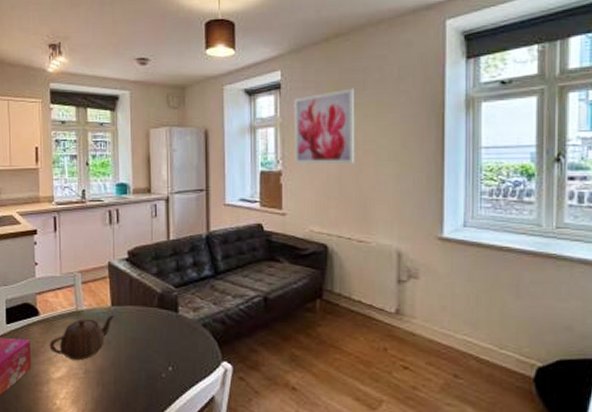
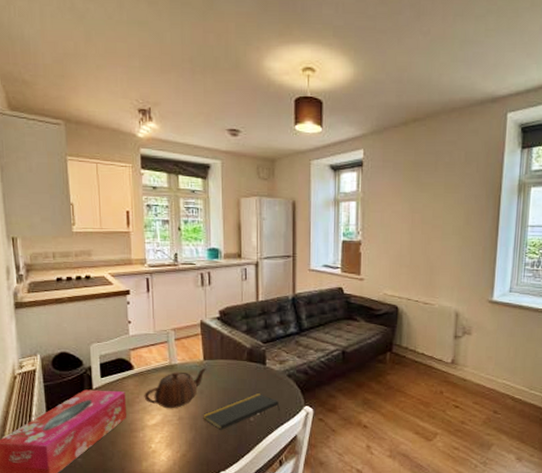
notepad: none [110,345,194,387] -> present [203,393,280,430]
wall art: present [294,88,354,164] -> none [372,169,427,236]

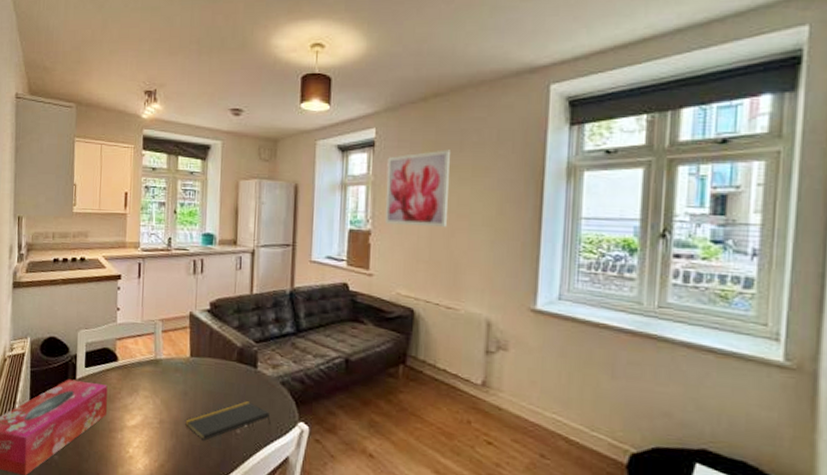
teapot: present [144,367,207,409] -> none [126,365,193,410]
wall art: none [372,169,427,236] -> present [384,149,450,227]

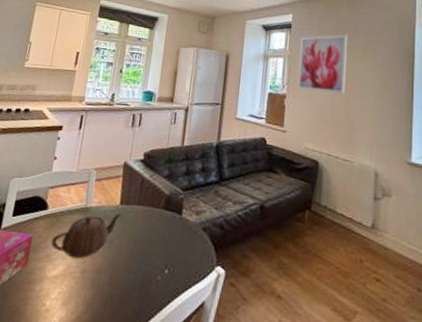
teapot: none [126,365,193,410] -> present [51,213,122,259]
notepad: present [185,401,271,441] -> none [107,247,190,289]

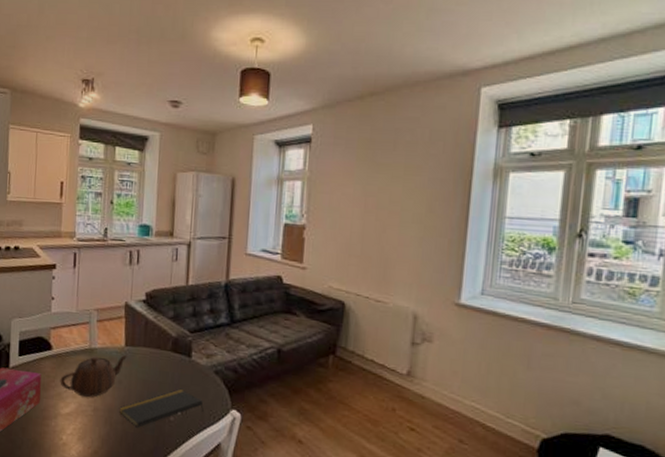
notepad: none [107,247,190,289] -> present [119,389,204,428]
wall art: present [297,34,347,94] -> none [319,148,384,223]

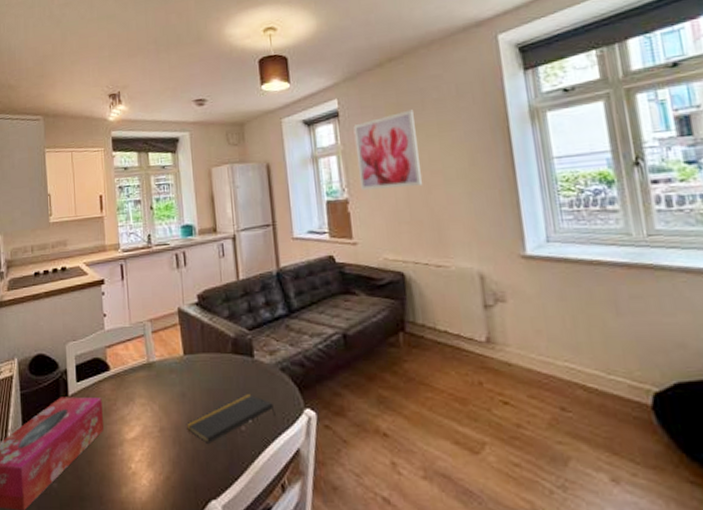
teapot: present [60,354,128,398] -> none [121,364,188,418]
wall art: none [319,148,384,223] -> present [353,109,422,190]

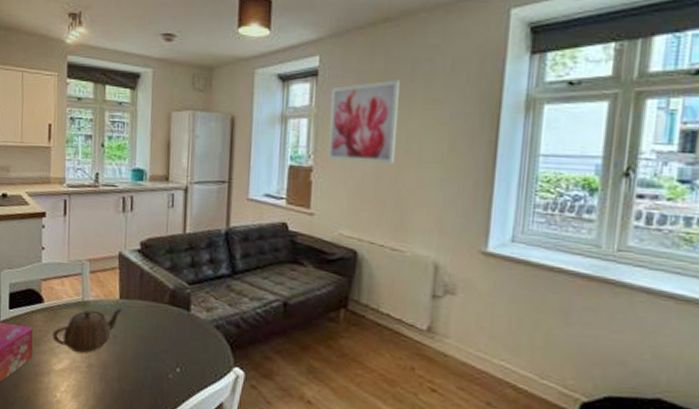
teapot: none [121,364,188,418] -> present [52,308,123,354]
notepad: present [187,394,276,443] -> none [115,345,204,386]

